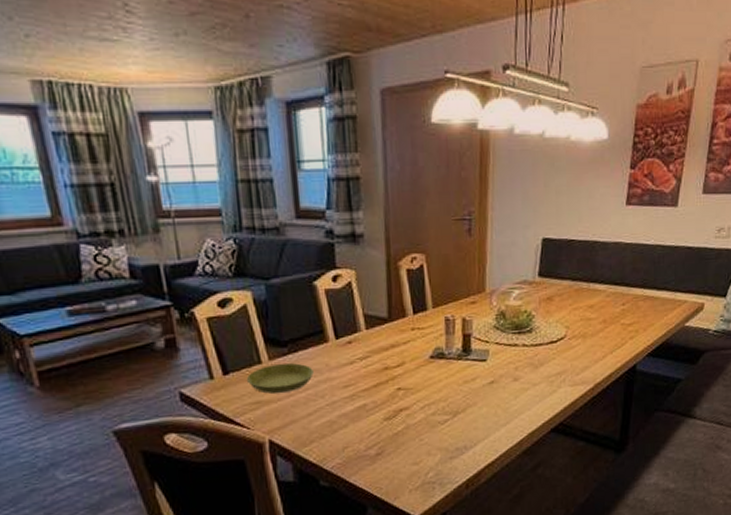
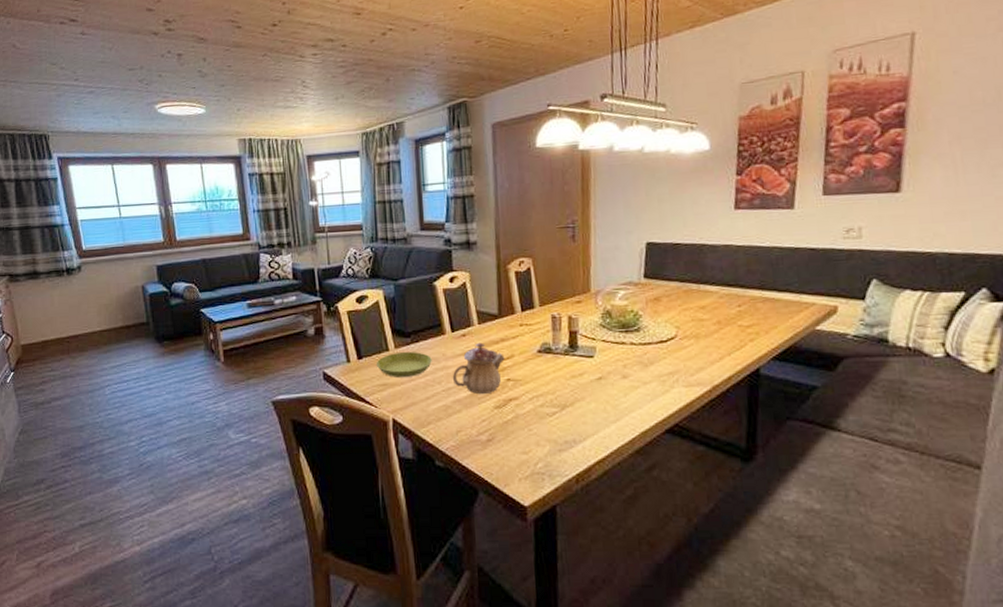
teapot: none [337,350,395,406] -> present [452,342,505,394]

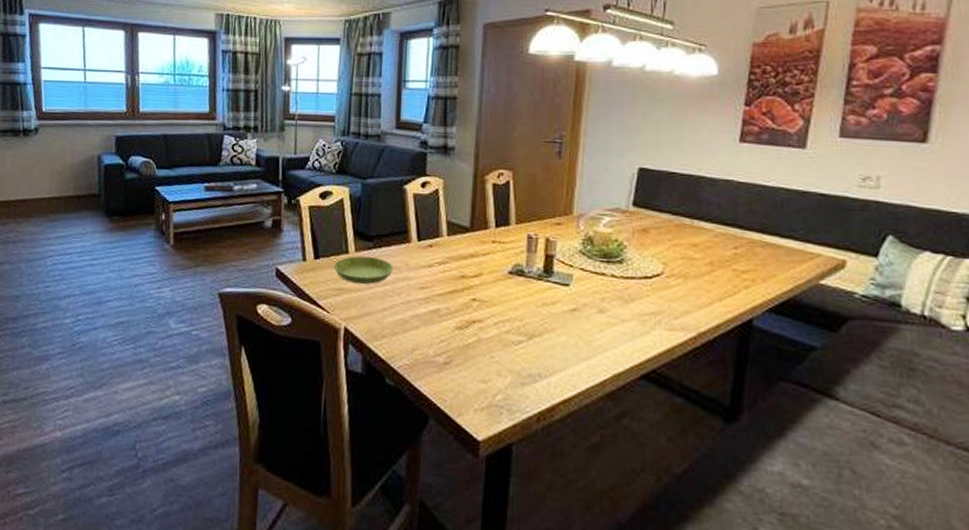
teapot: present [452,342,505,394] -> none [413,255,472,312]

